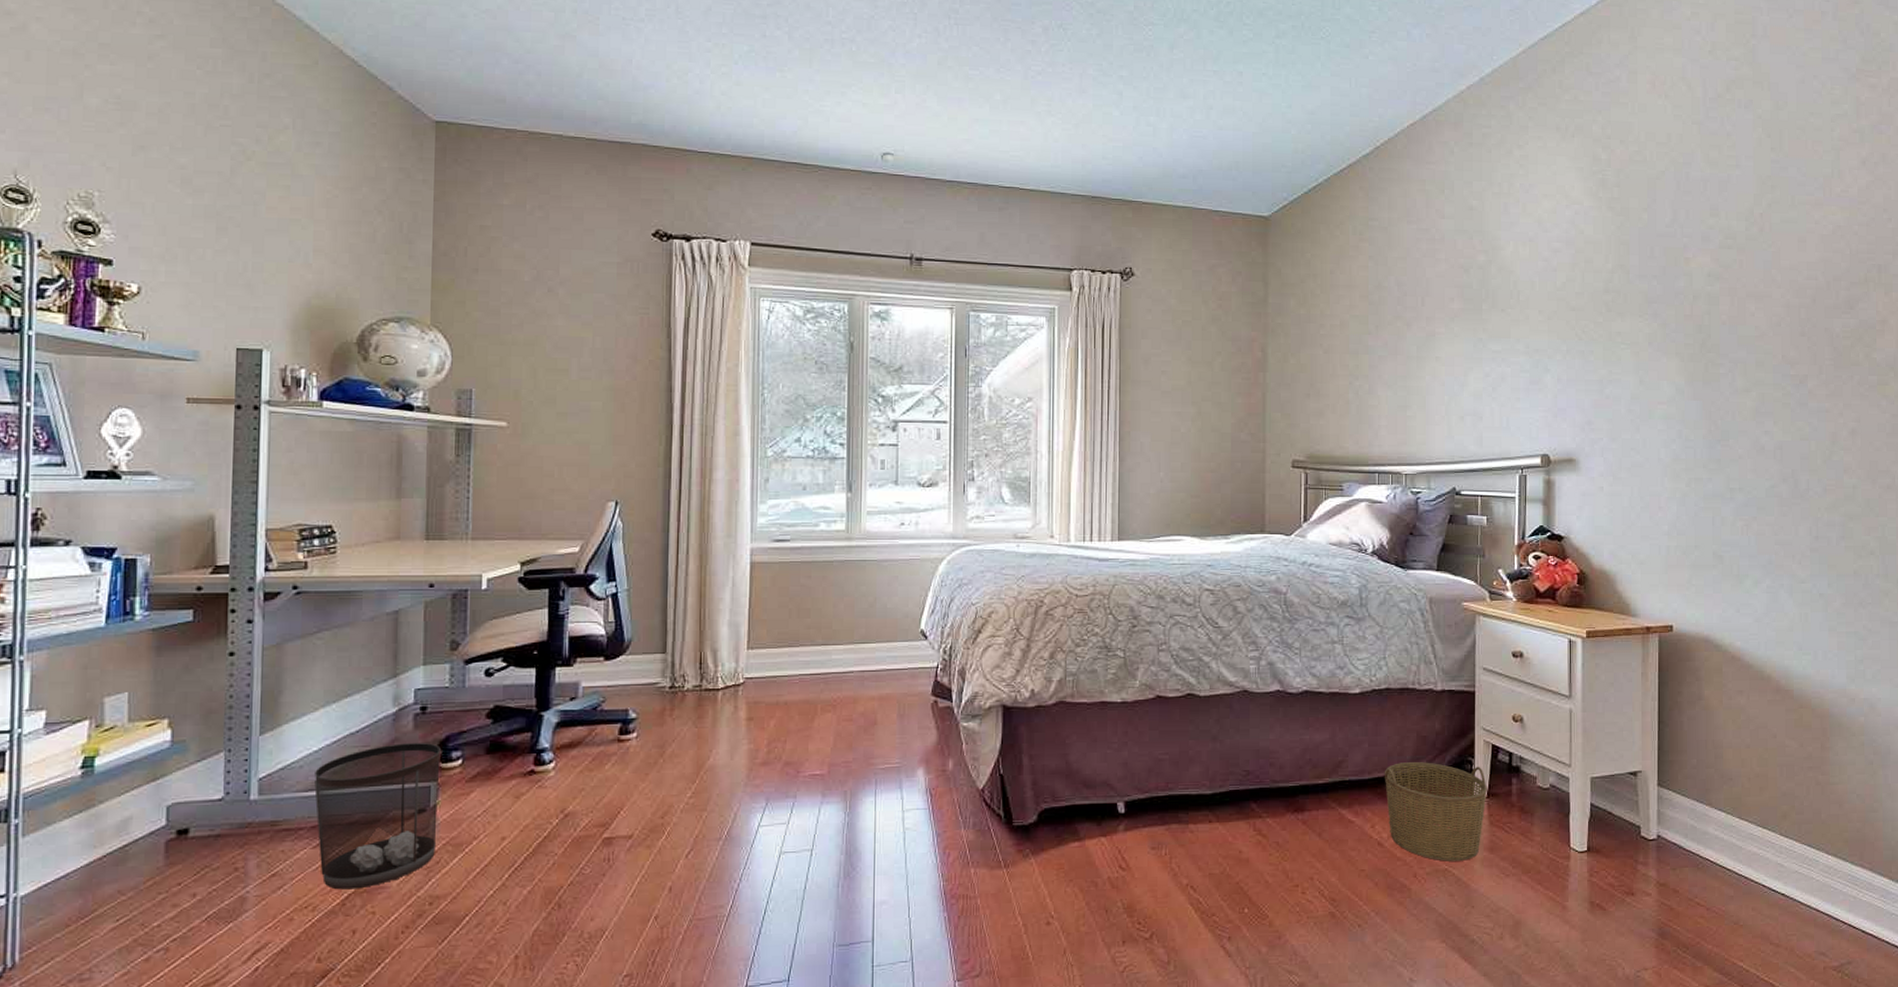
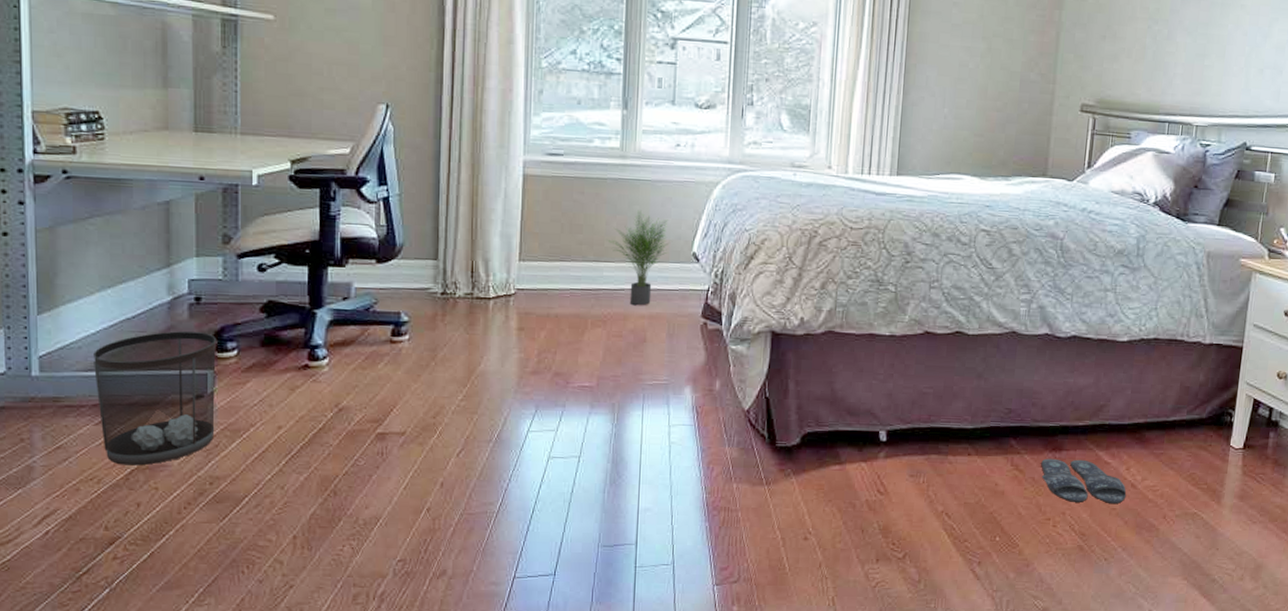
potted plant: none [835,590,896,688] -> present [607,210,669,306]
slippers: none [1284,819,1374,866] -> present [1041,458,1126,504]
basket: present [1384,762,1488,861] -> none [1143,410,1245,506]

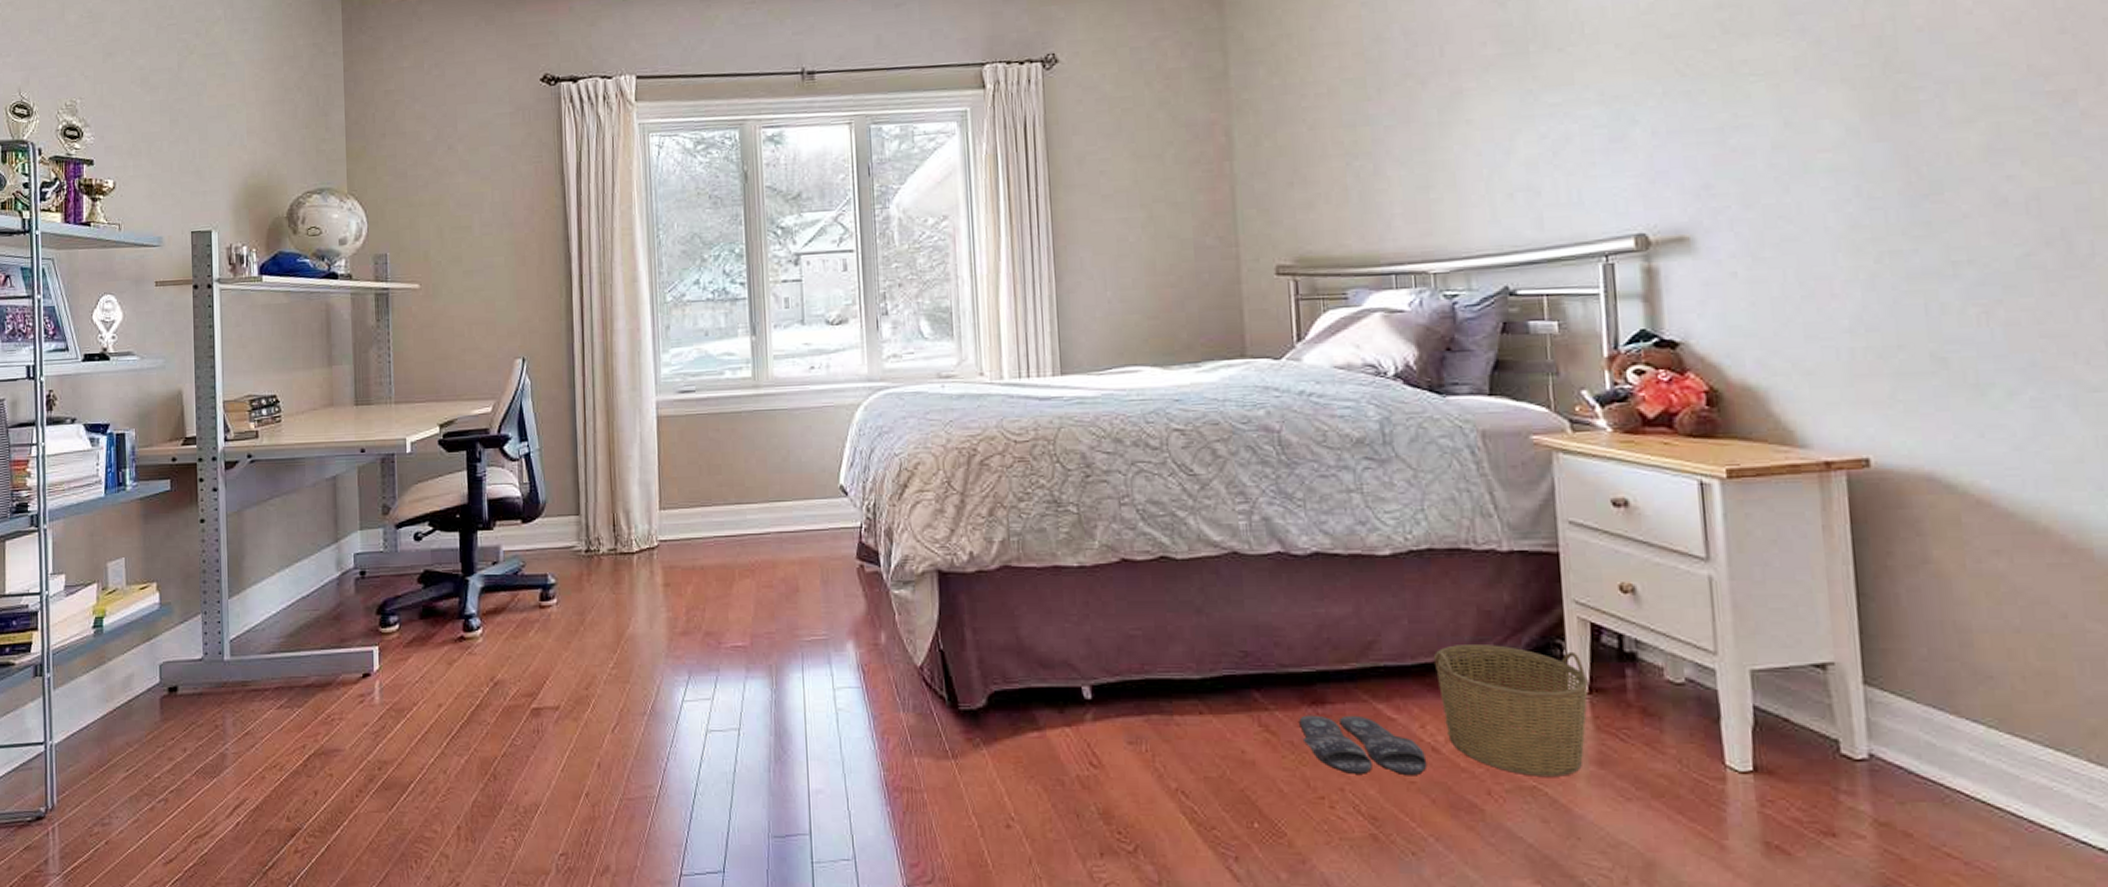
waste bin: present [94,331,216,466] -> none [275,607,381,751]
potted plant: present [607,210,669,306] -> none [748,443,813,551]
basket: none [1143,410,1245,506] -> present [1433,645,1590,777]

